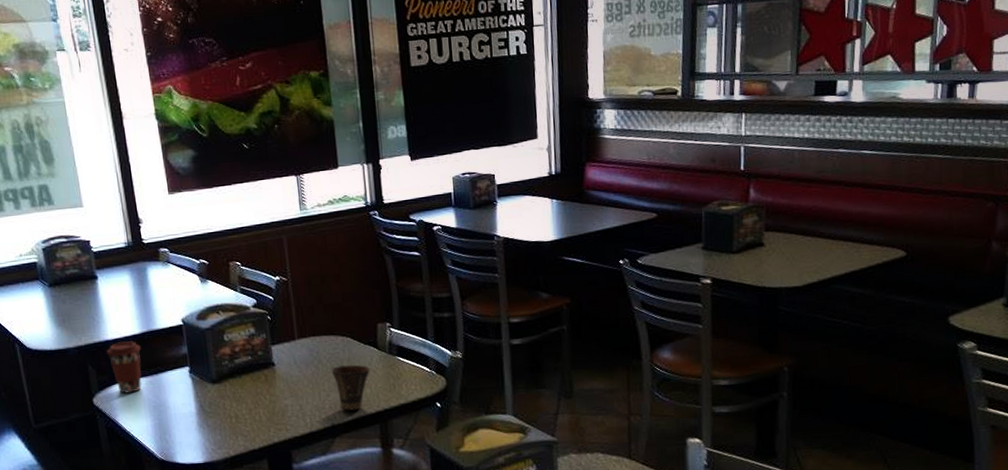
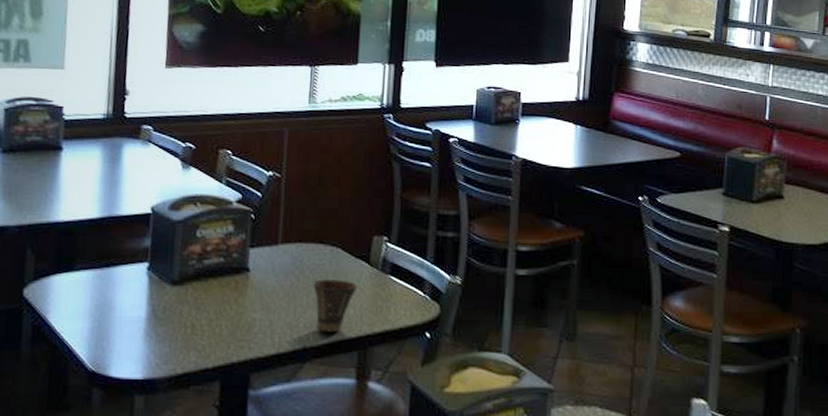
coffee cup: present [106,341,142,395] -> none [52,225,97,288]

